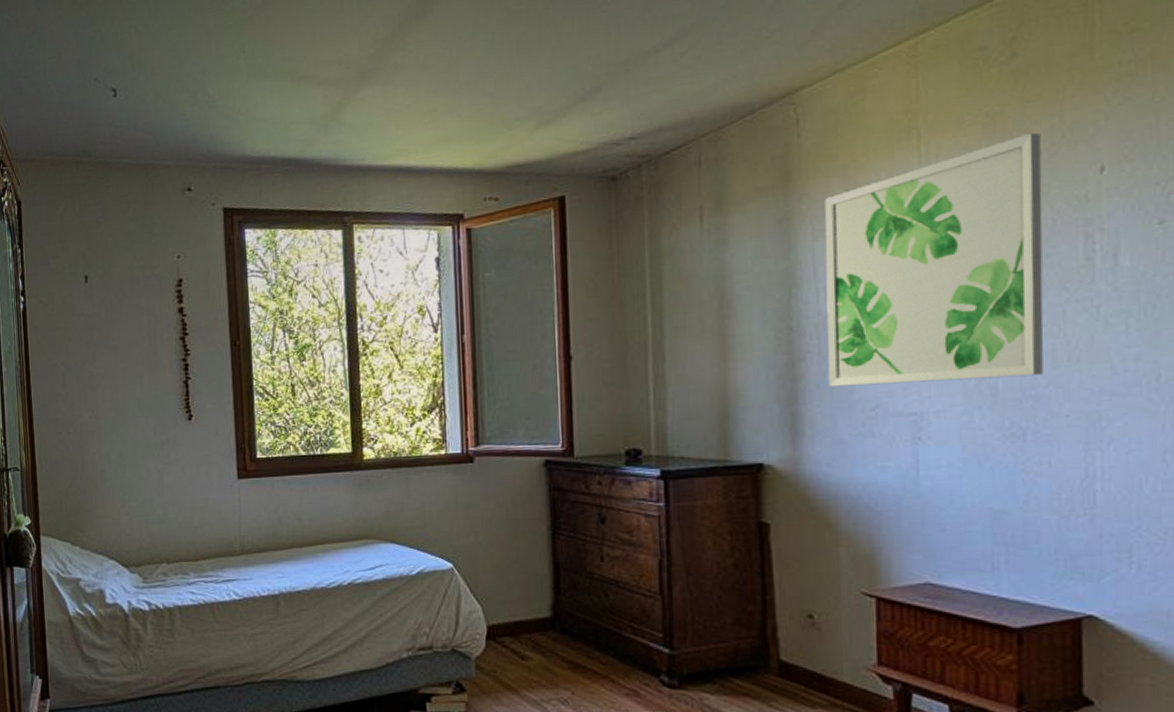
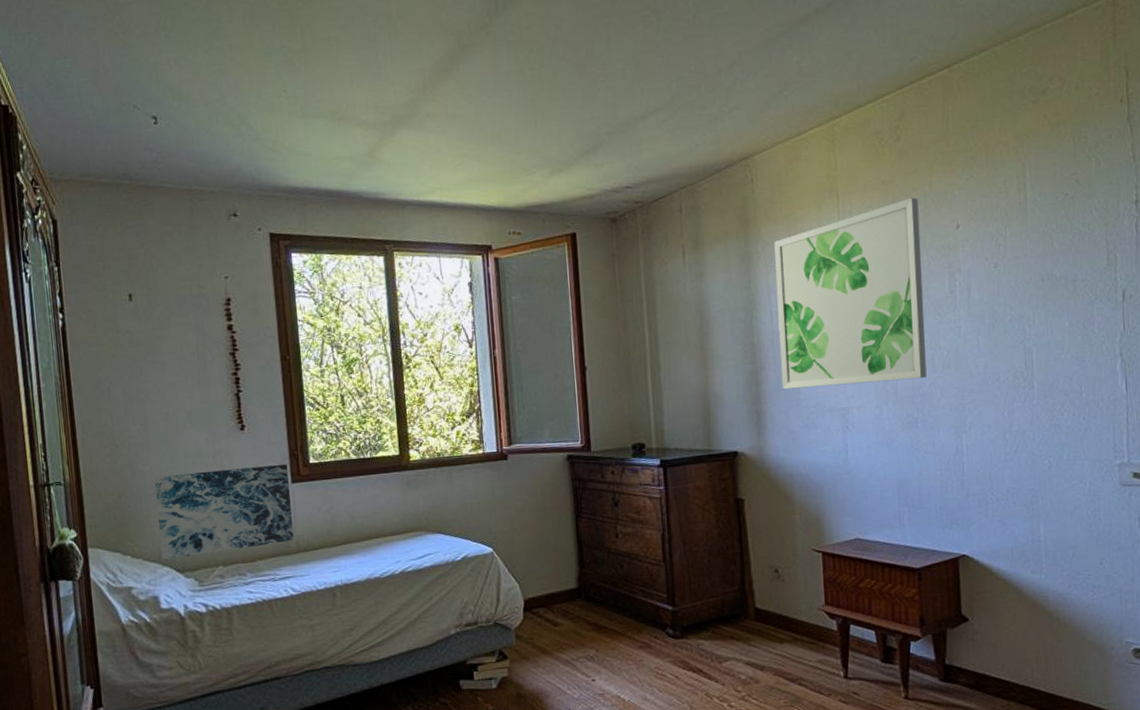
wall art: none [103,457,238,553] -> present [154,464,294,560]

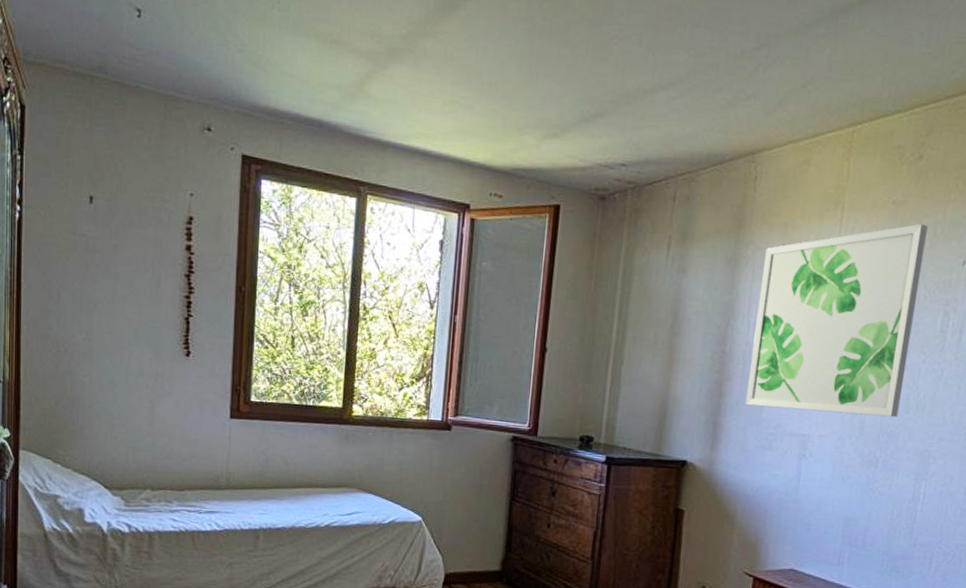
wall art: present [154,464,294,560] -> none [91,389,228,477]

